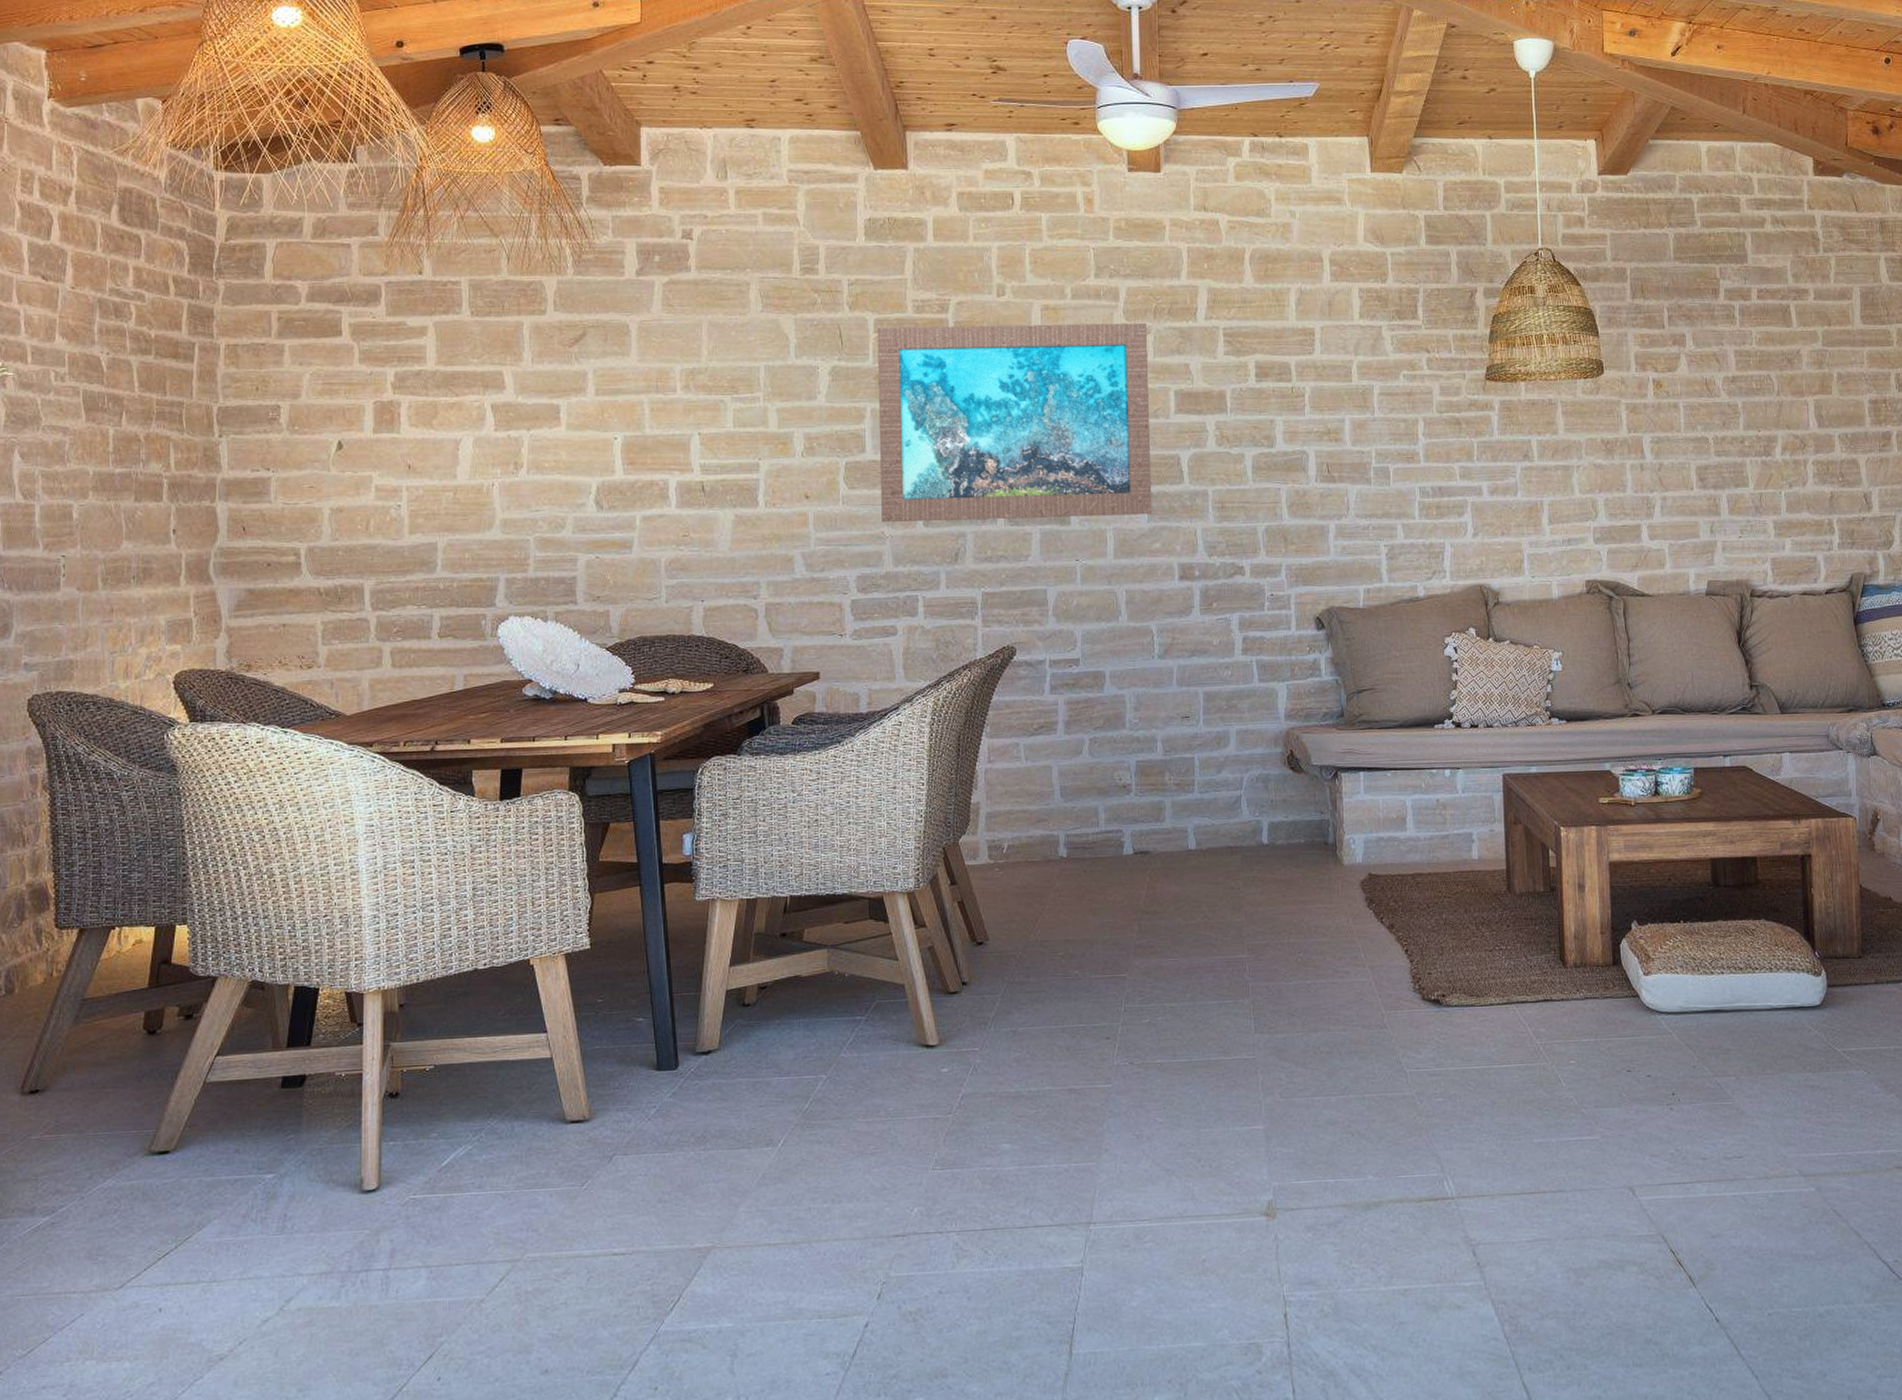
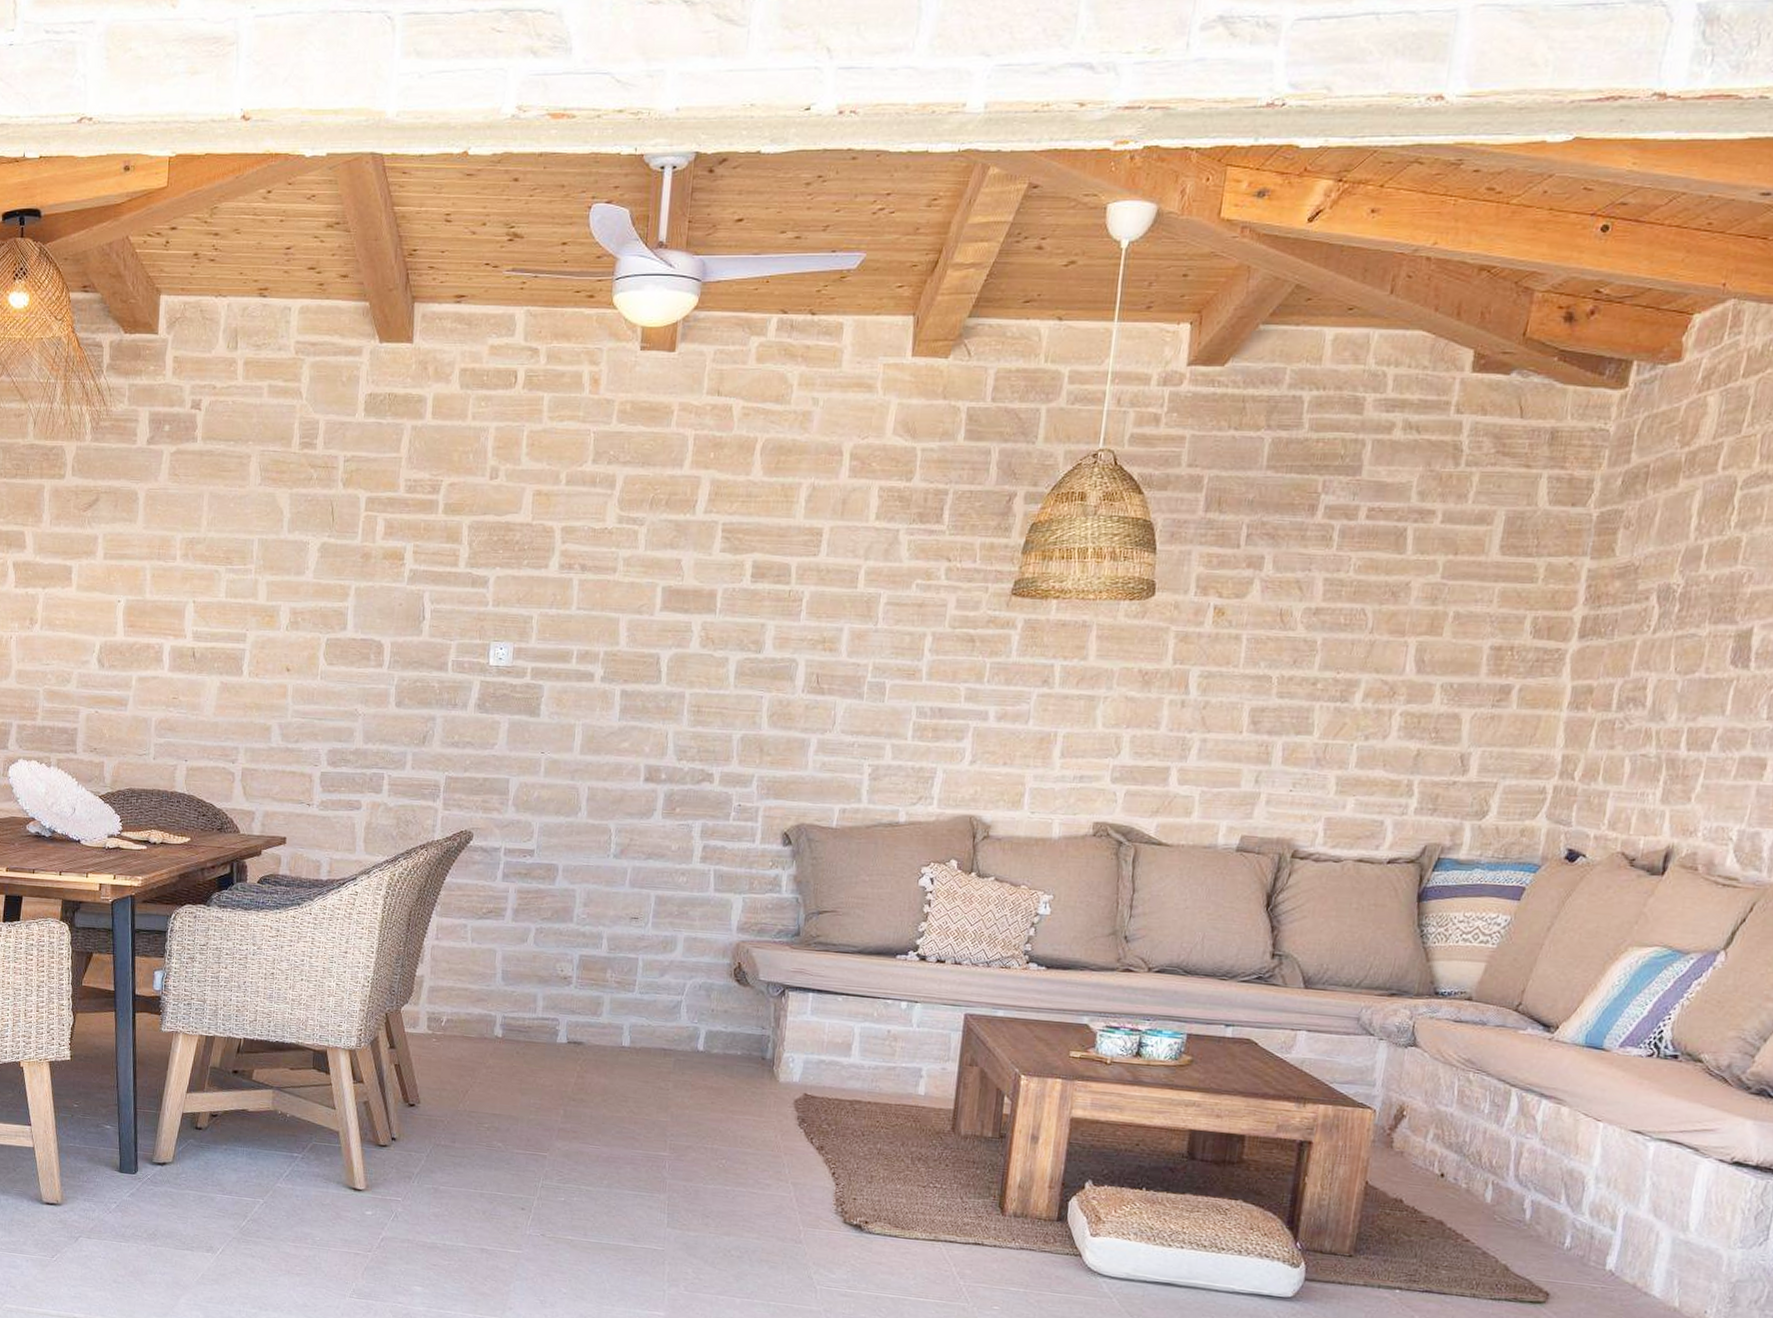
wall art: present [877,322,1152,522] -> none [356,506,641,713]

